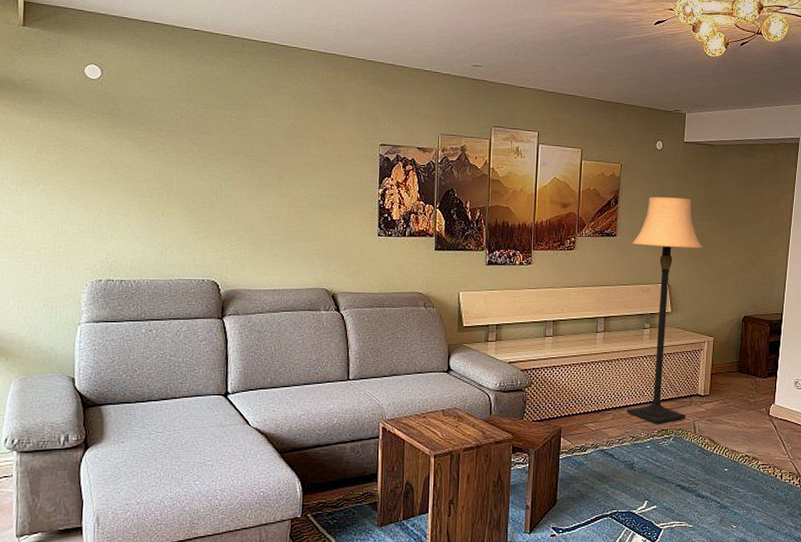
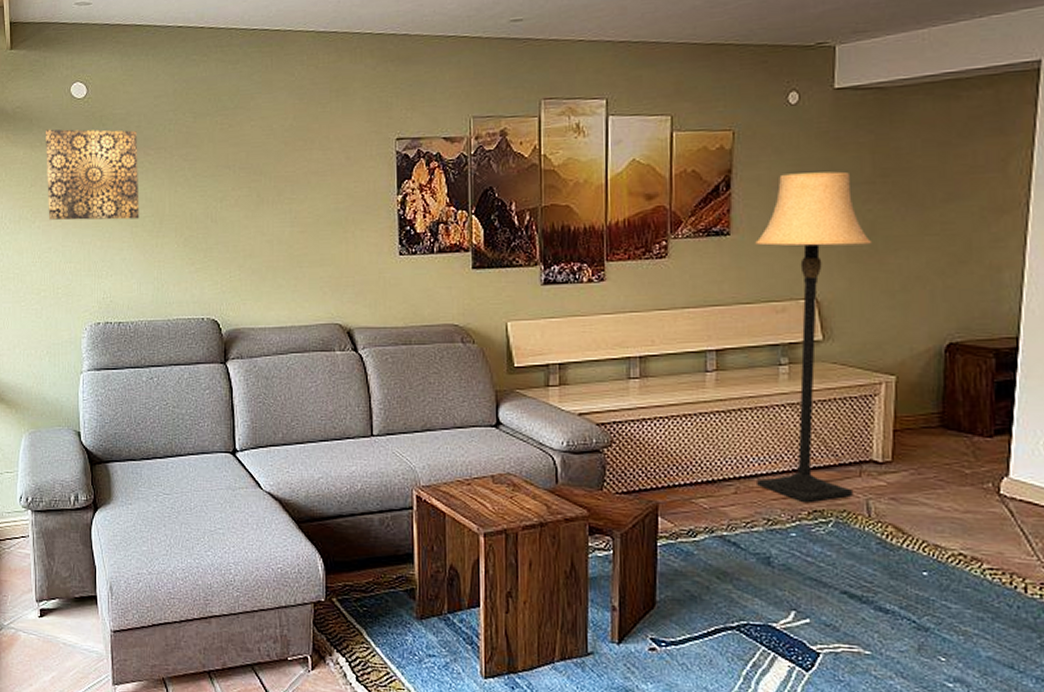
wall art: none [53,103,149,190] -> present [46,129,139,220]

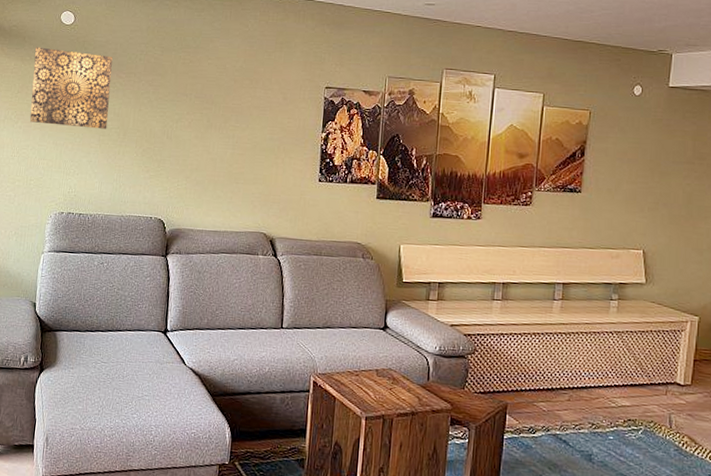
lamp: present [755,171,873,502] -> none [586,149,689,413]

